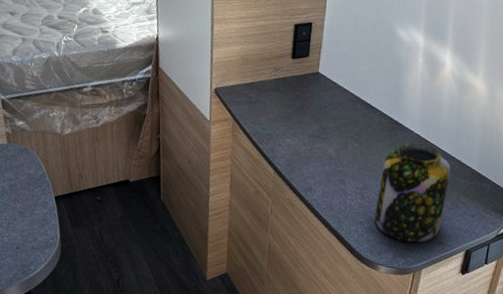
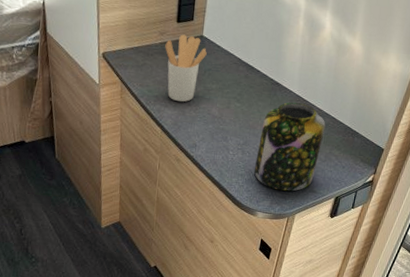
utensil holder: none [279,70,323,141] -> present [165,34,207,102]

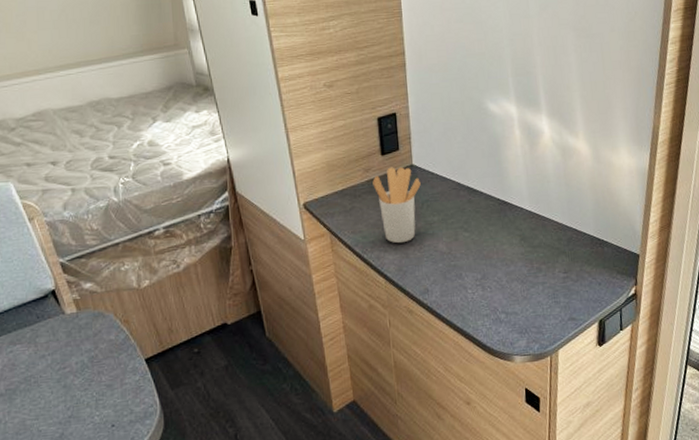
jar: present [254,102,326,192] -> none [498,219,570,325]

